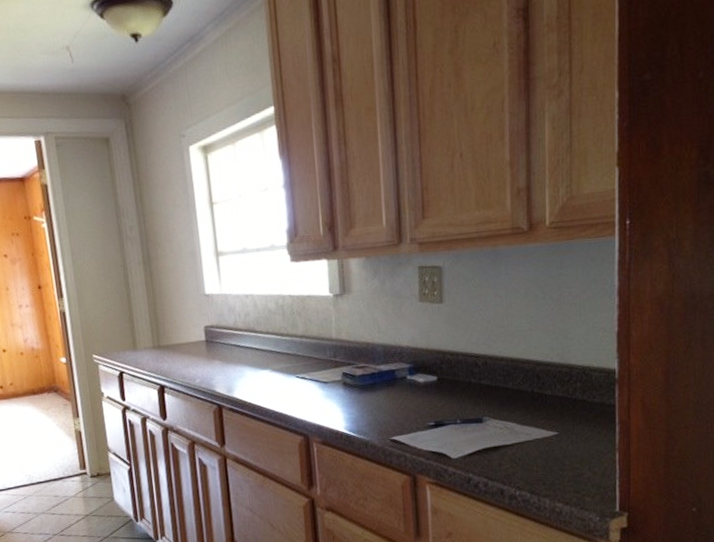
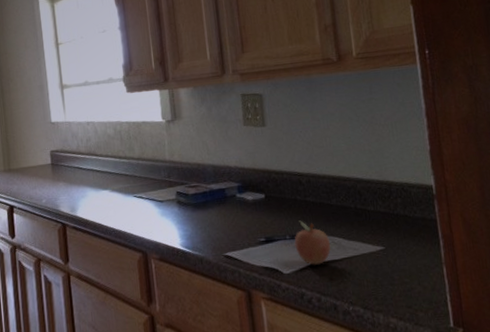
fruit: none [465,404,503,450] -> present [294,220,331,265]

